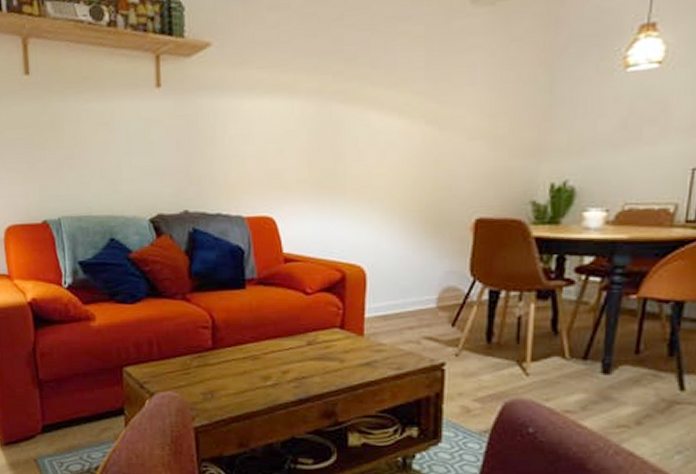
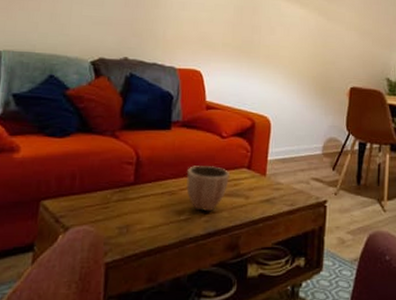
decorative bowl: none [268,327,319,377] -> present [186,166,230,212]

